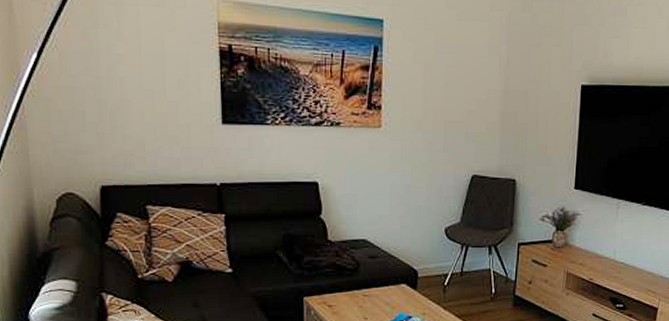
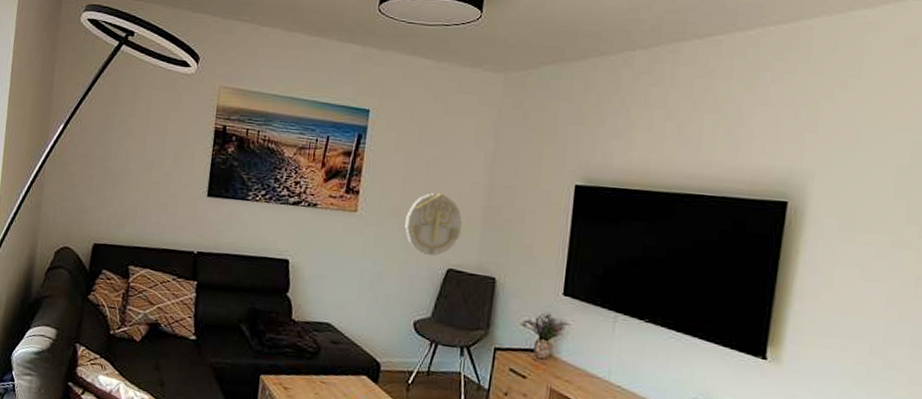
wall decoration: none [429,102,482,165] -> present [405,193,462,256]

